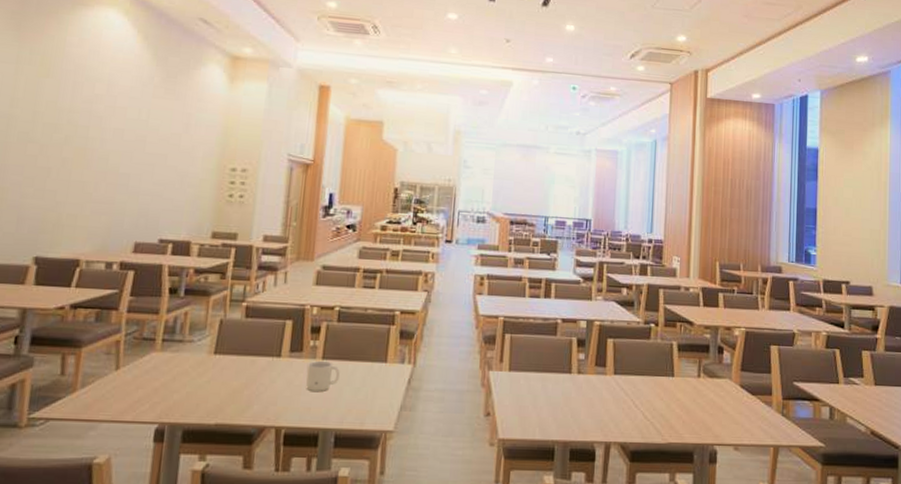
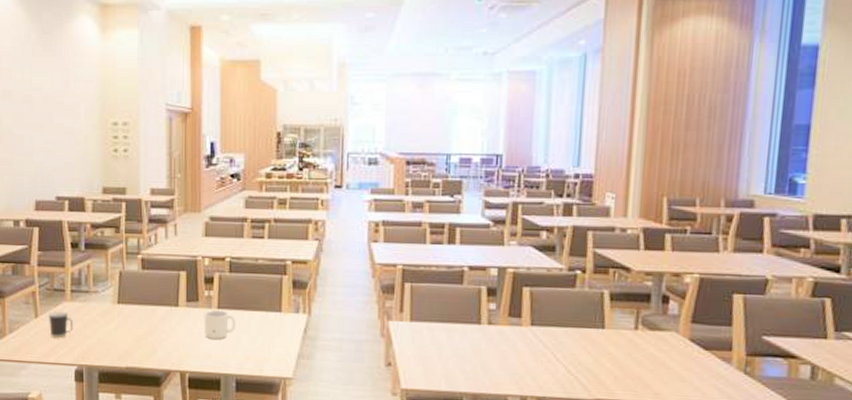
mug: none [131,362,160,392] -> present [49,311,73,338]

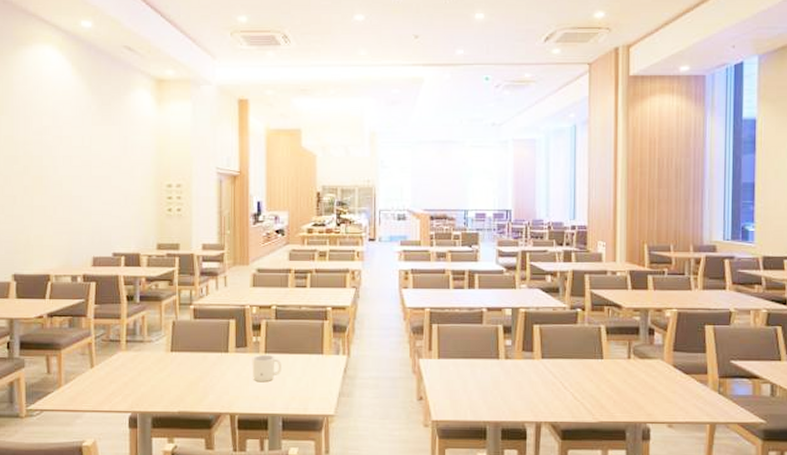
mug: present [49,311,73,338] -> none [104,360,128,386]

